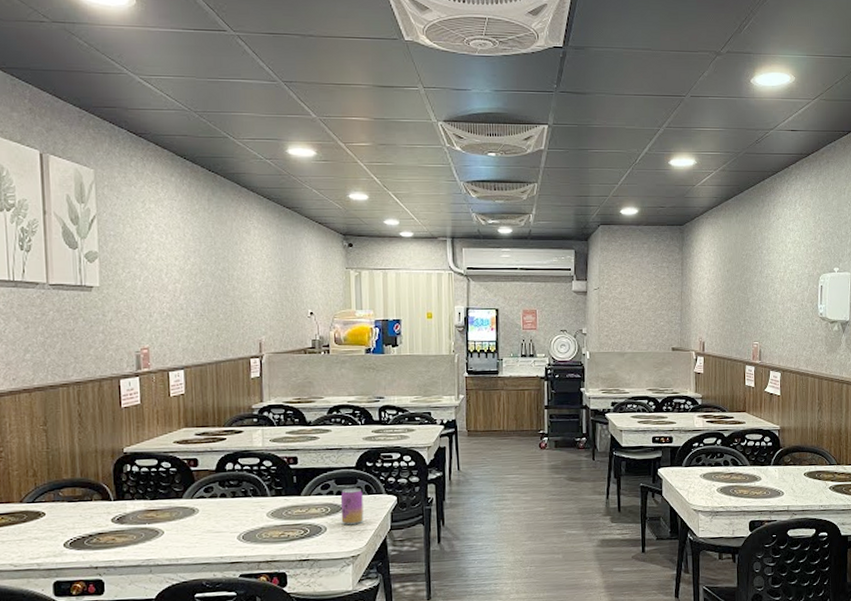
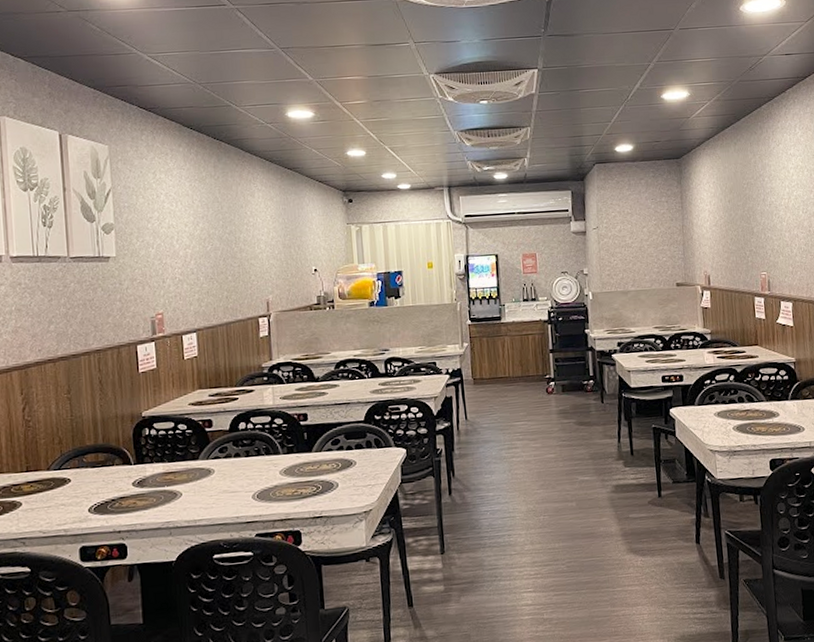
beer can: present [340,488,364,526] -> none [350,442,374,481]

